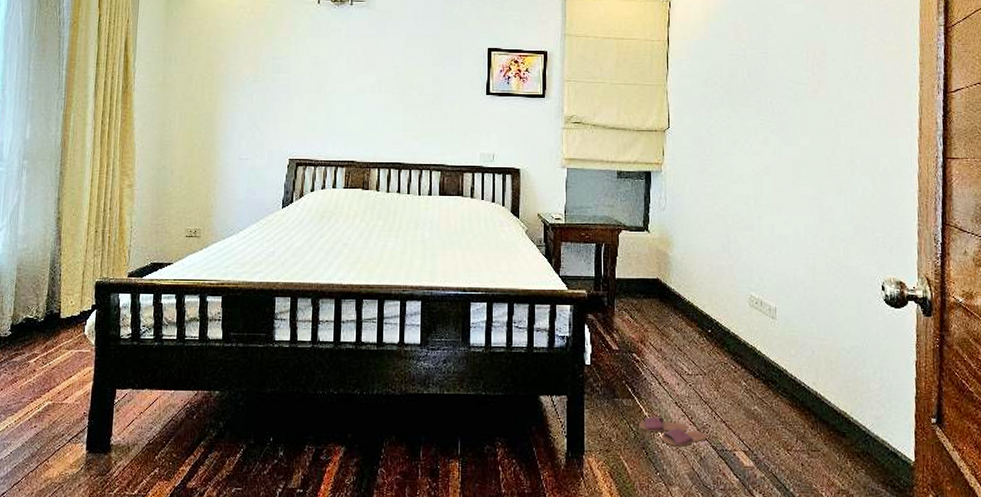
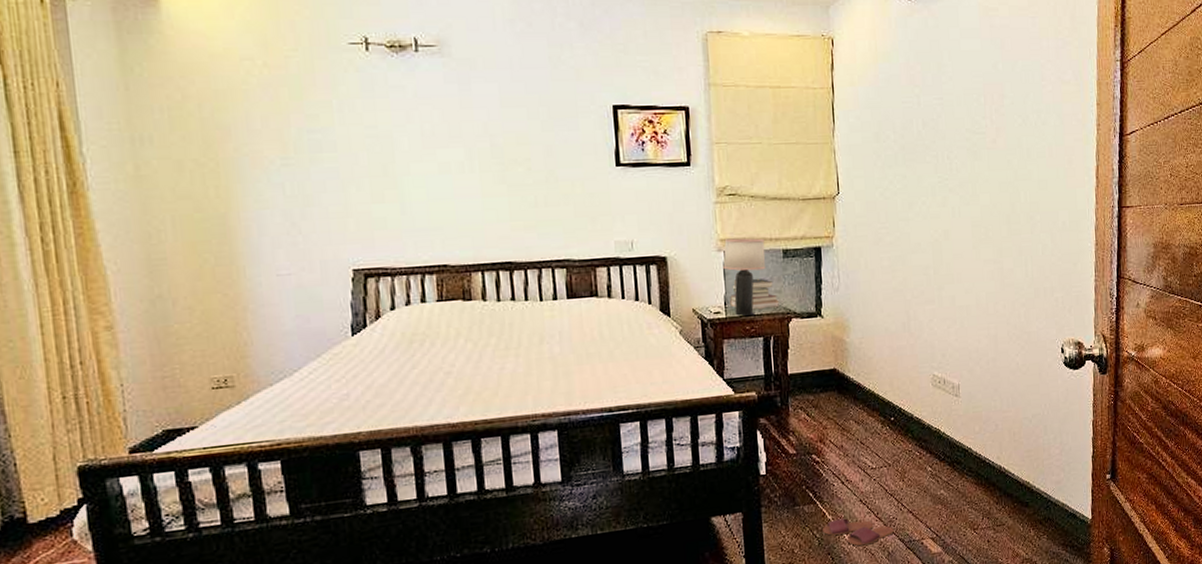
table lamp: none [566,158,602,225] -> present [723,238,766,317]
books: none [569,193,611,220] -> present [730,278,779,310]

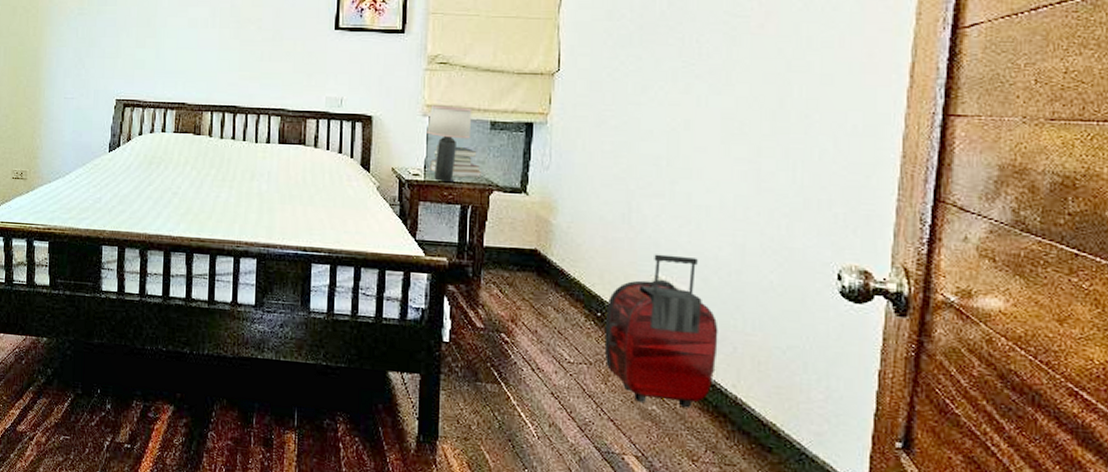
slippers: present [823,518,894,546] -> none [505,406,589,443]
suitcase: none [897,353,984,490] -> present [604,254,718,408]

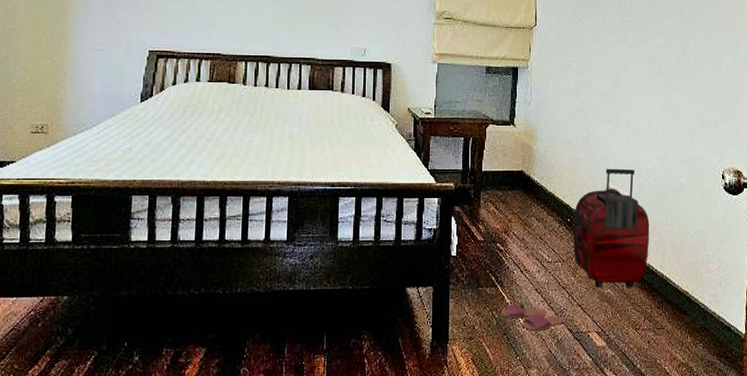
table lamp: present [427,105,472,183] -> none [436,54,472,119]
books: present [430,145,481,179] -> none [439,87,479,115]
slippers: none [505,406,589,443] -> present [501,303,564,331]

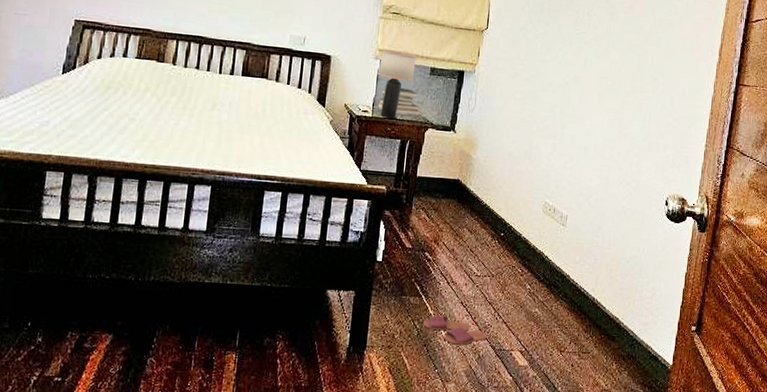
table lamp: none [436,54,472,119] -> present [377,49,417,120]
books: none [439,87,479,115] -> present [377,86,420,117]
suitcase: present [573,168,650,288] -> none [504,184,586,309]

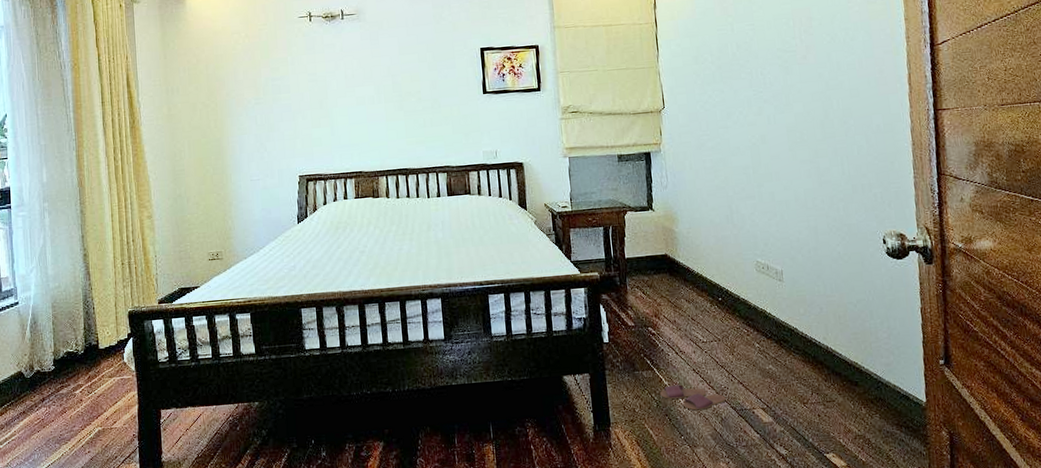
table lamp: present [377,49,417,120] -> none [568,146,604,210]
books: present [377,86,420,117] -> none [574,178,616,205]

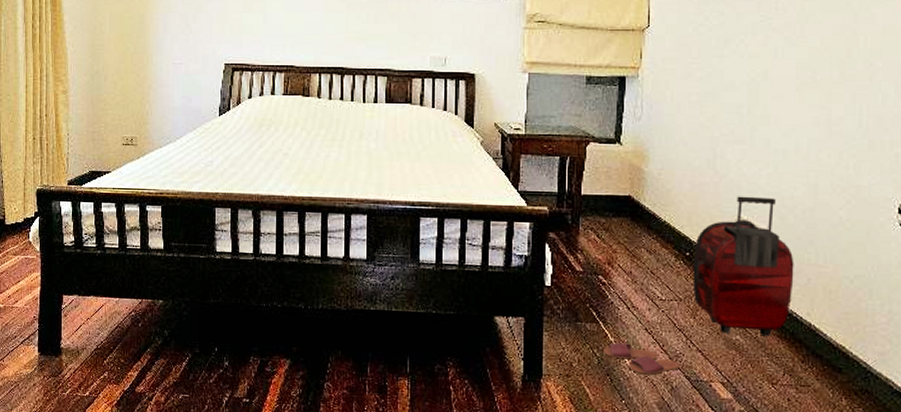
suitcase: none [725,242,809,364] -> present [693,196,794,337]

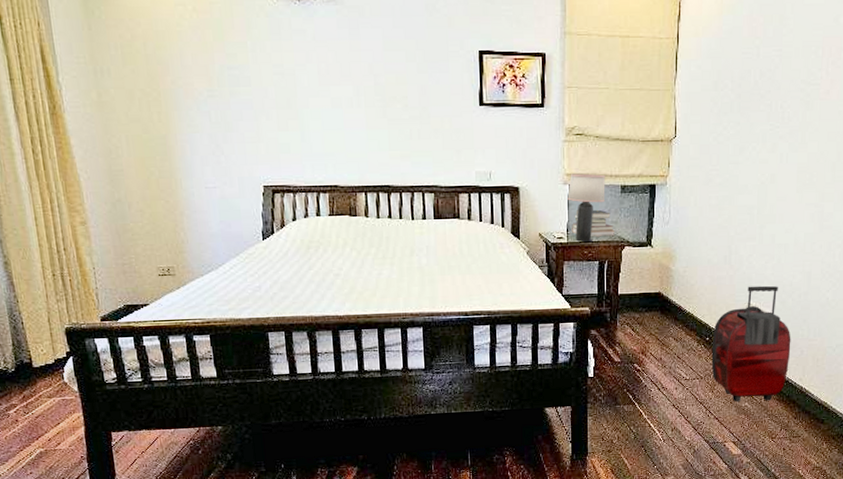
table lamp: none [527,62,569,136] -> present [567,173,606,243]
books: none [530,100,578,131] -> present [572,209,614,238]
slippers: present [603,342,680,375] -> none [639,418,701,443]

